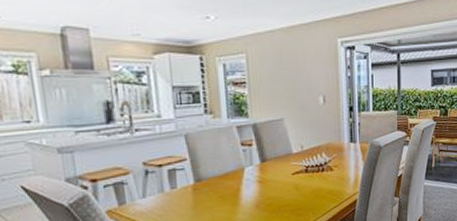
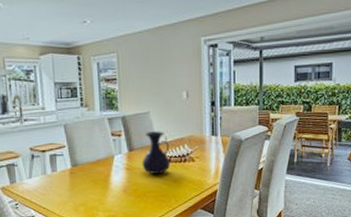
vase: none [276,139,308,186] -> present [142,131,171,174]

